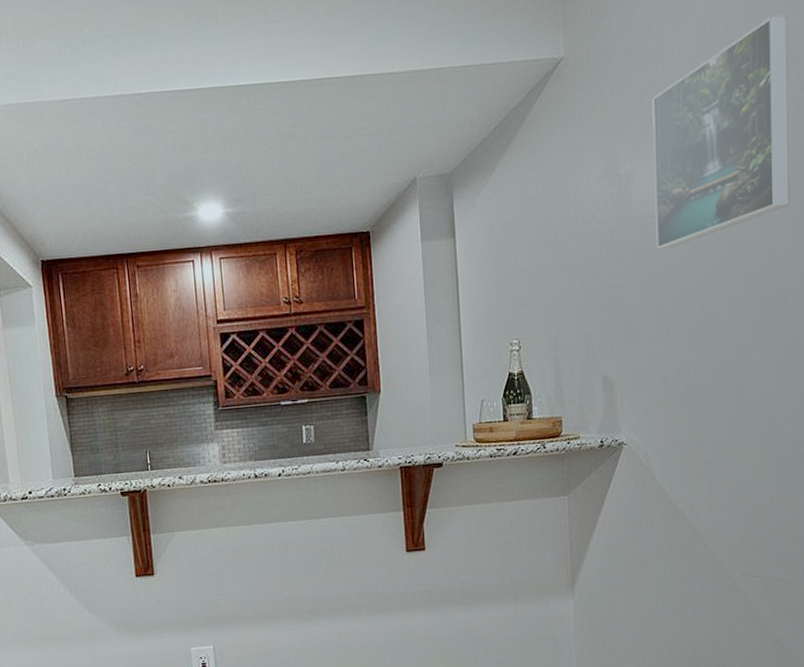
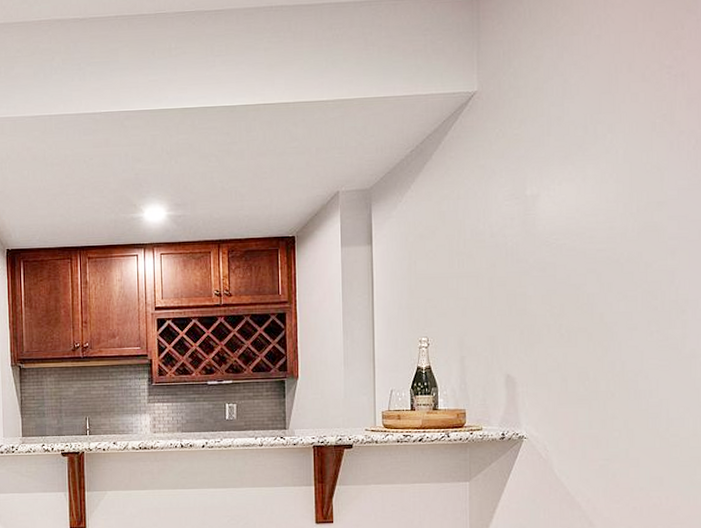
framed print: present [652,15,791,250] -> none [558,59,689,263]

